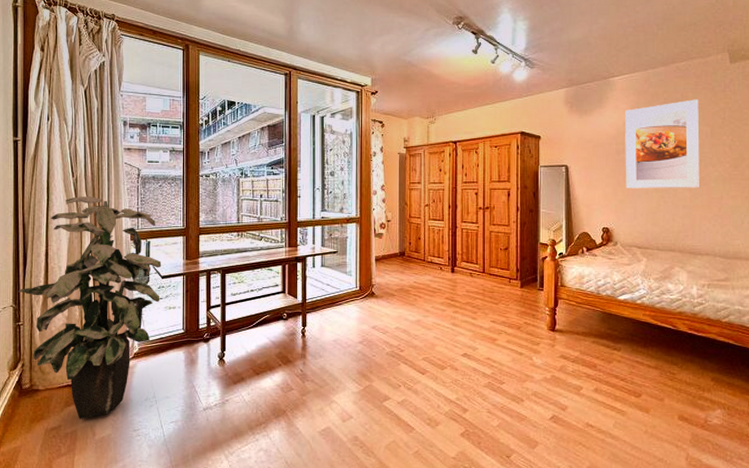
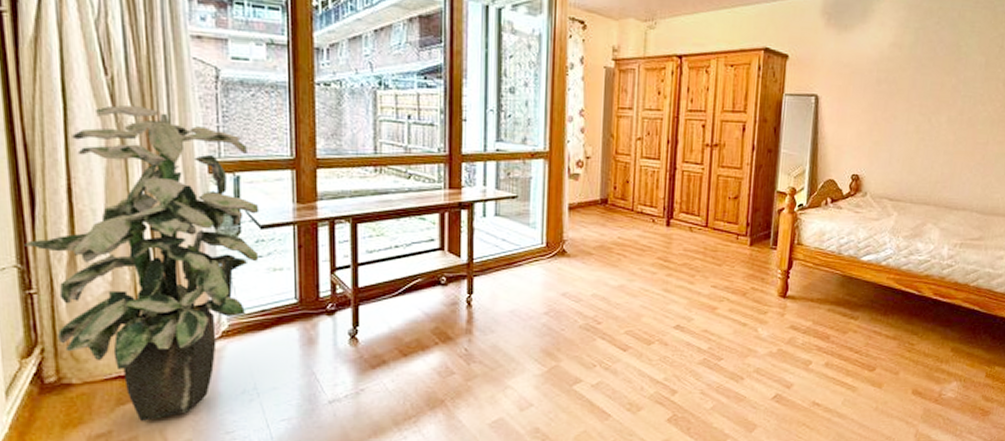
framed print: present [625,99,701,189] -> none [883,20,977,131]

